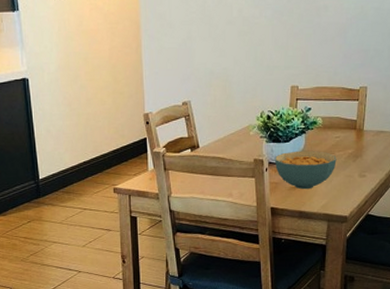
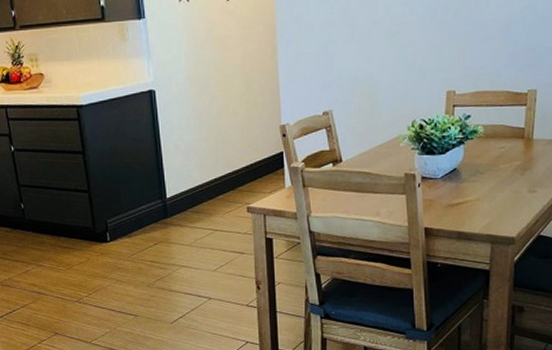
cereal bowl: present [275,150,337,190] -> none [429,163,501,208]

